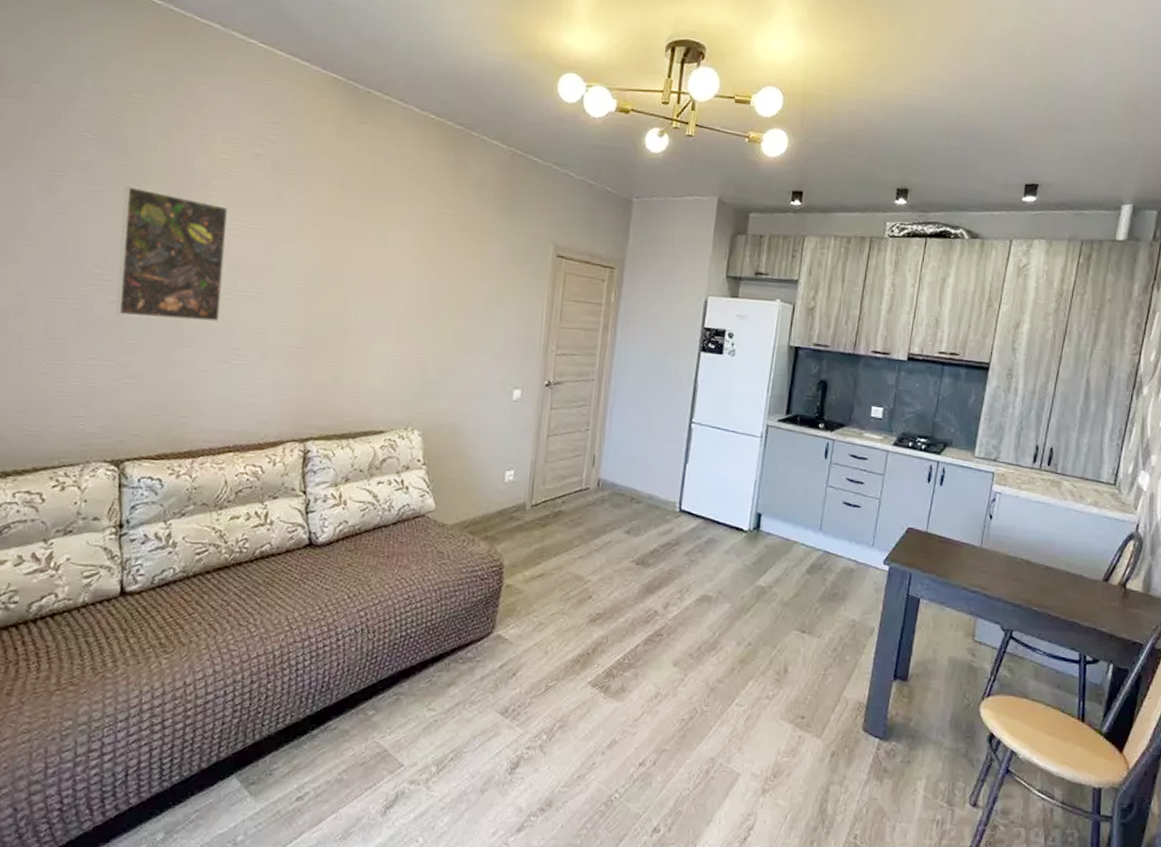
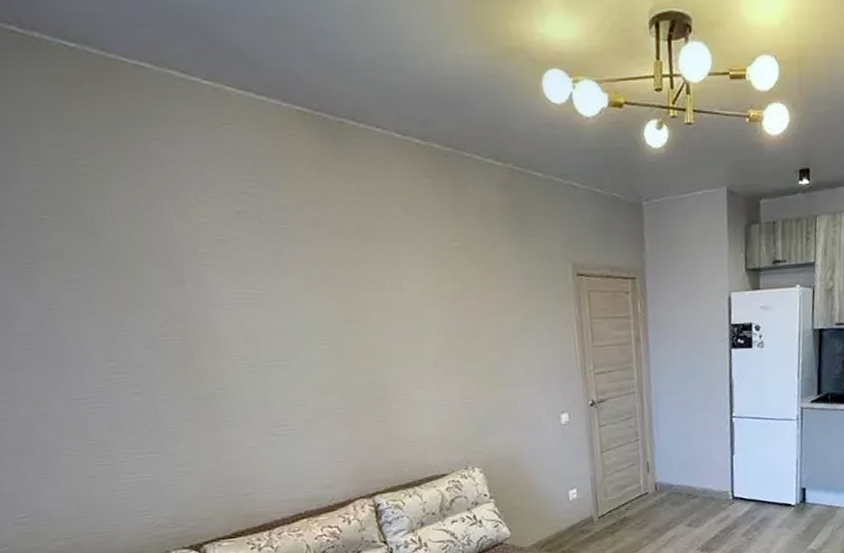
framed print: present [116,186,228,322] -> none [107,268,253,406]

